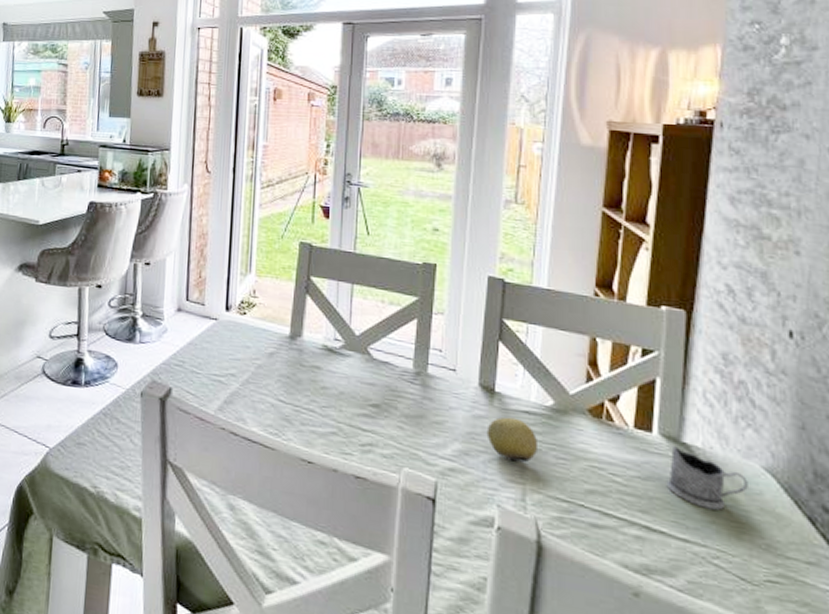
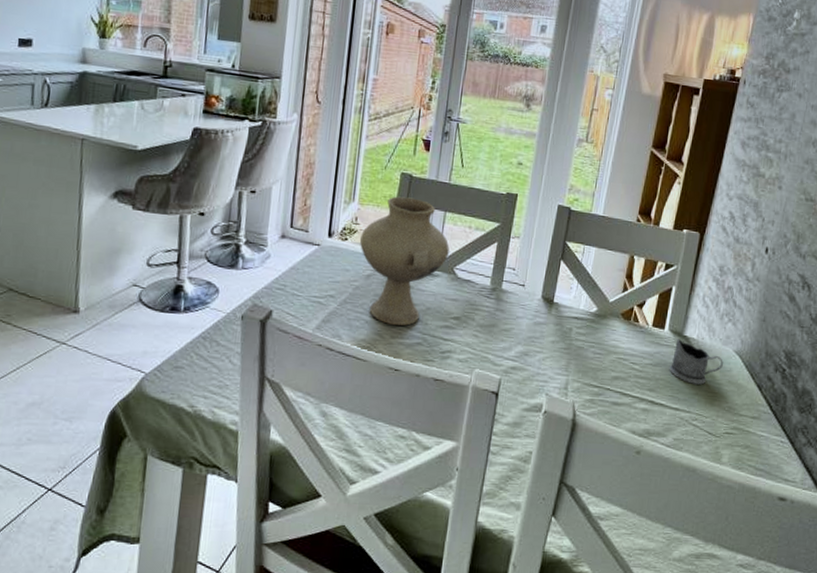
vase: none [259,267,360,412] -> present [359,196,450,326]
fruit: present [486,417,539,463] -> none [543,322,582,359]

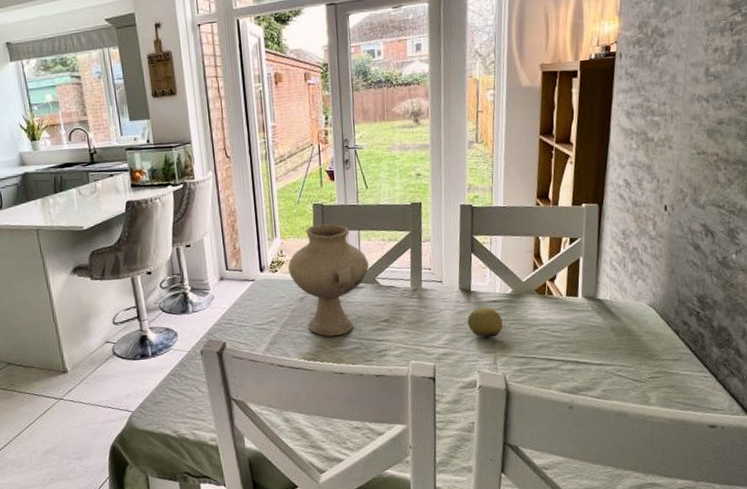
fruit: none [543,322,582,359] -> present [467,307,503,340]
tea glass holder: present [669,339,723,385] -> none [588,303,639,340]

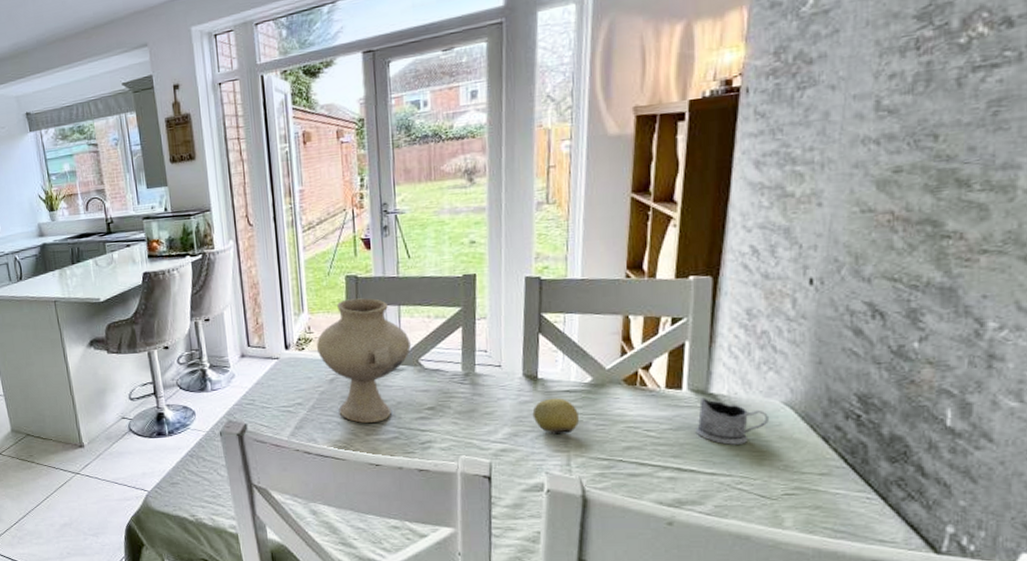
tea glass holder: none [588,303,639,340] -> present [695,398,769,445]

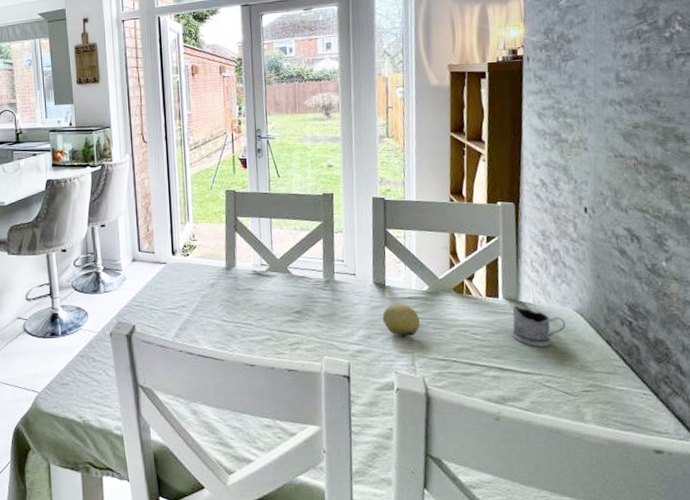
vase: present [316,298,411,423] -> none [199,210,281,325]

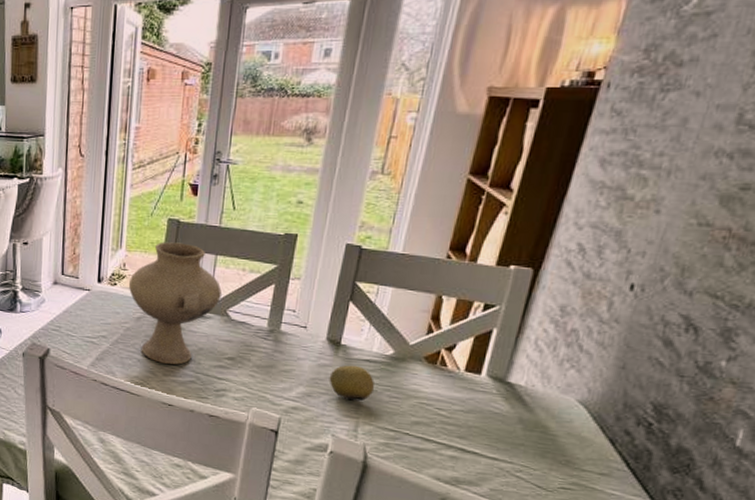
vase: none [199,210,281,325] -> present [128,242,222,365]
tea glass holder: present [511,305,566,347] -> none [486,385,561,435]

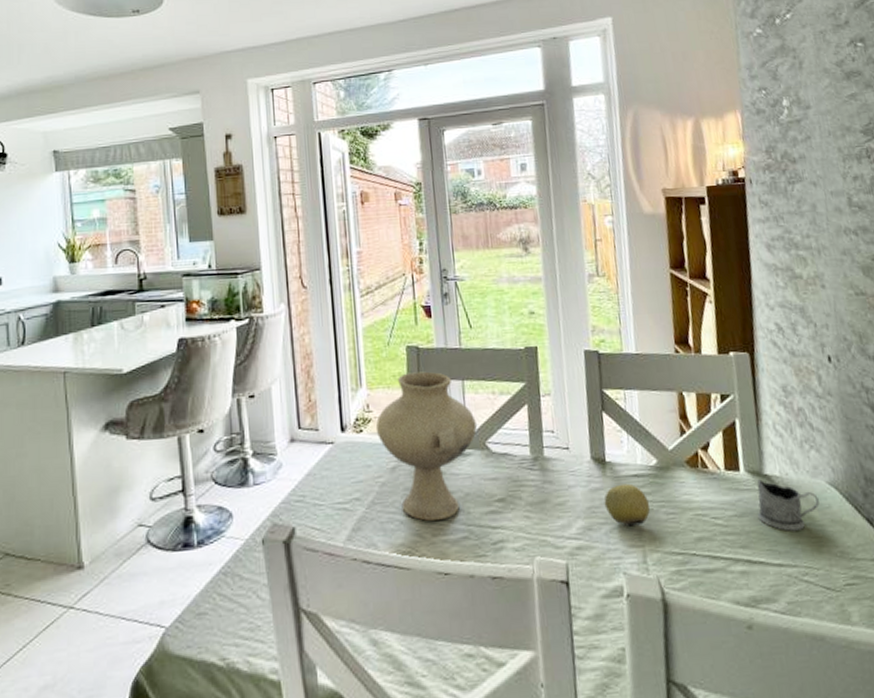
tea glass holder: none [486,385,561,435] -> present [757,479,819,531]

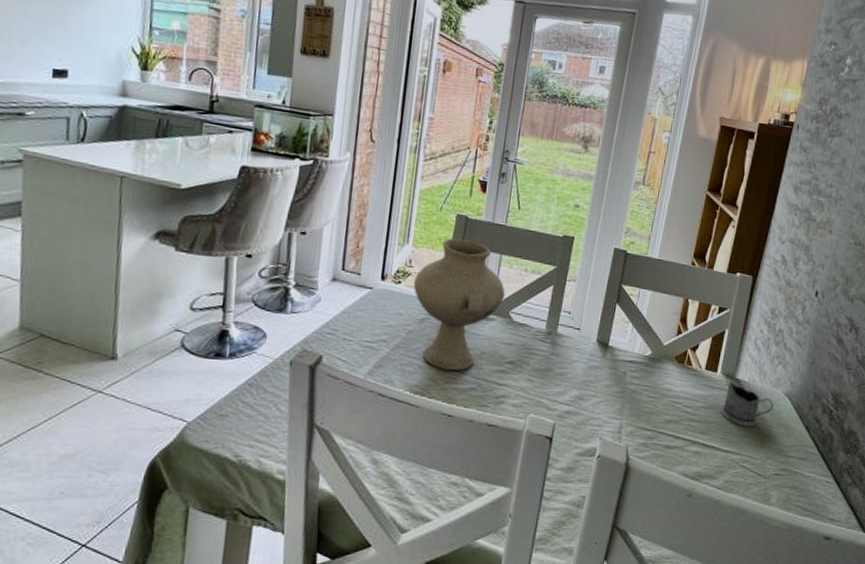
fruit: present [604,483,650,528] -> none [598,366,636,403]

